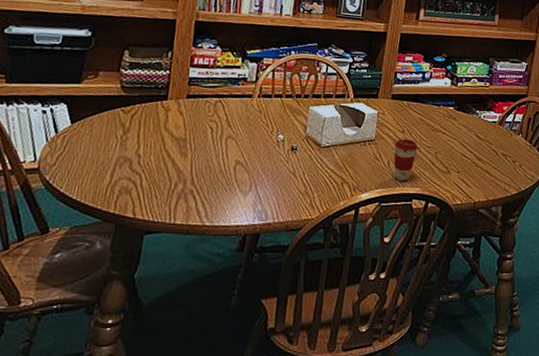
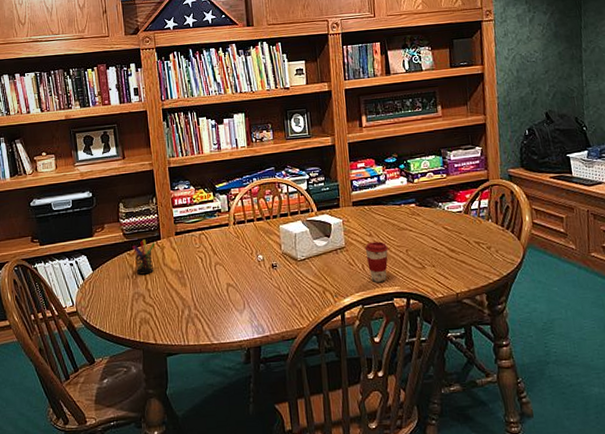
pen holder: none [129,96,160,137] -> present [132,239,155,275]

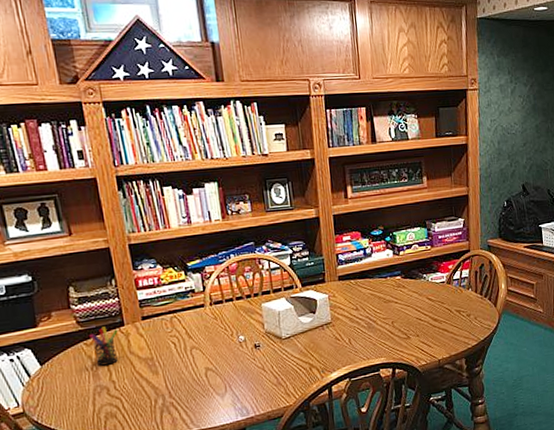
coffee cup: present [365,241,388,282] -> none [351,315,375,355]

